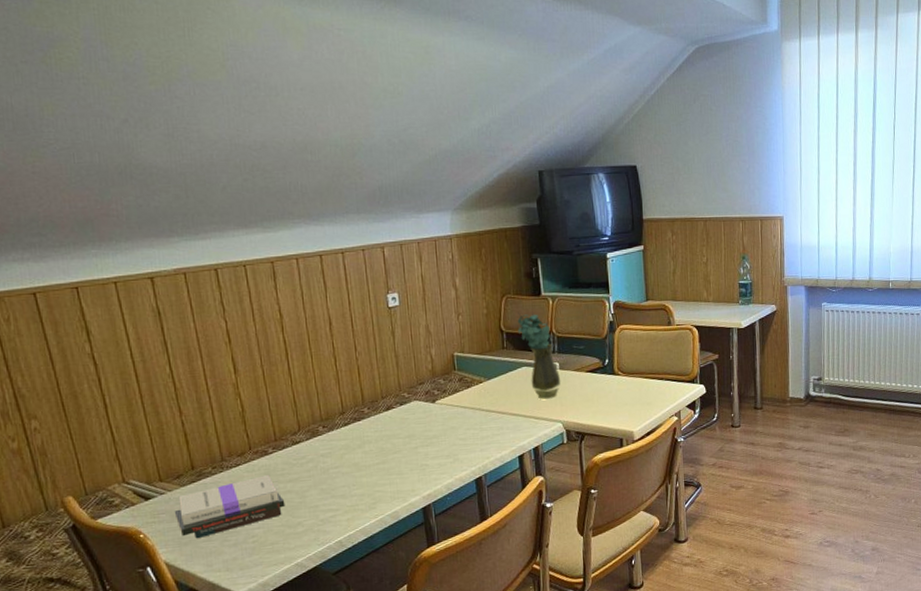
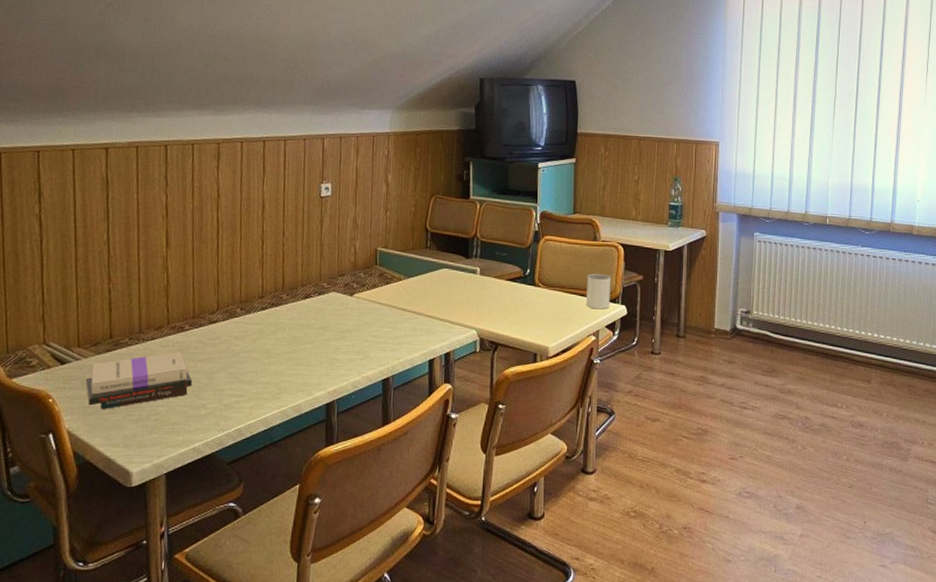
vase: present [517,312,561,399] -> none [442,213,480,304]
cup: none [665,357,689,391] -> present [586,274,611,309]

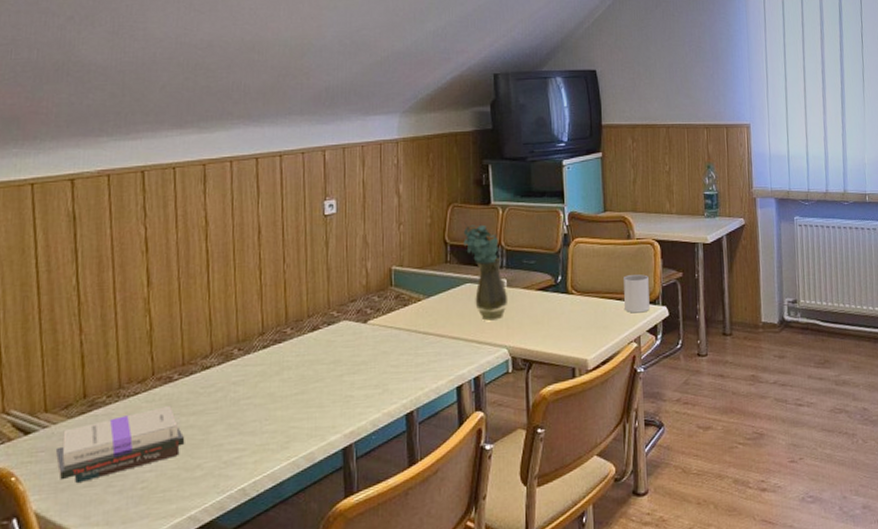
vase: none [442,213,480,304] -> present [463,222,509,321]

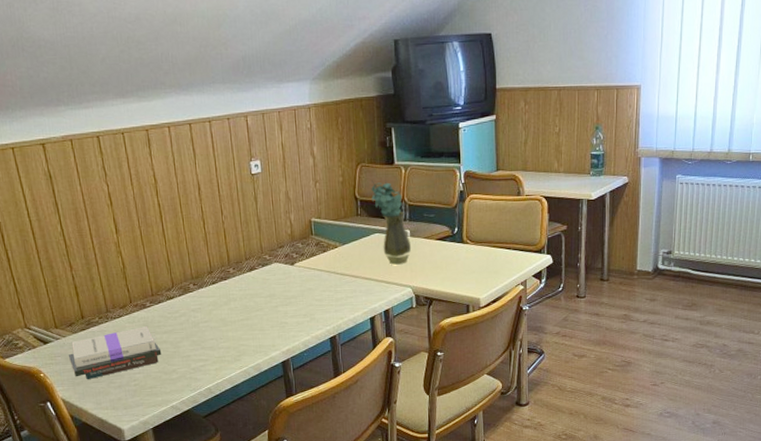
cup: present [624,274,650,313] -> none [513,227,536,261]

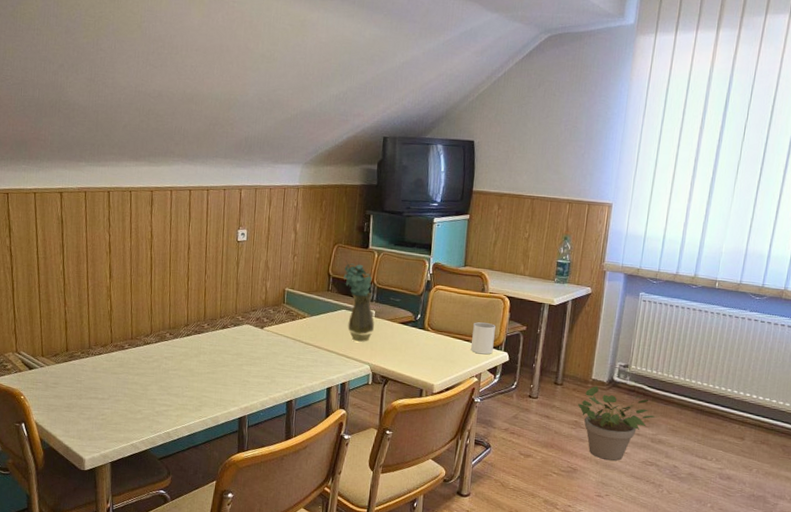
books: present [68,325,162,380] -> none [48,365,131,408]
cup: none [513,227,536,261] -> present [471,322,496,355]
potted plant: none [626,276,703,349] -> present [578,386,657,461]

